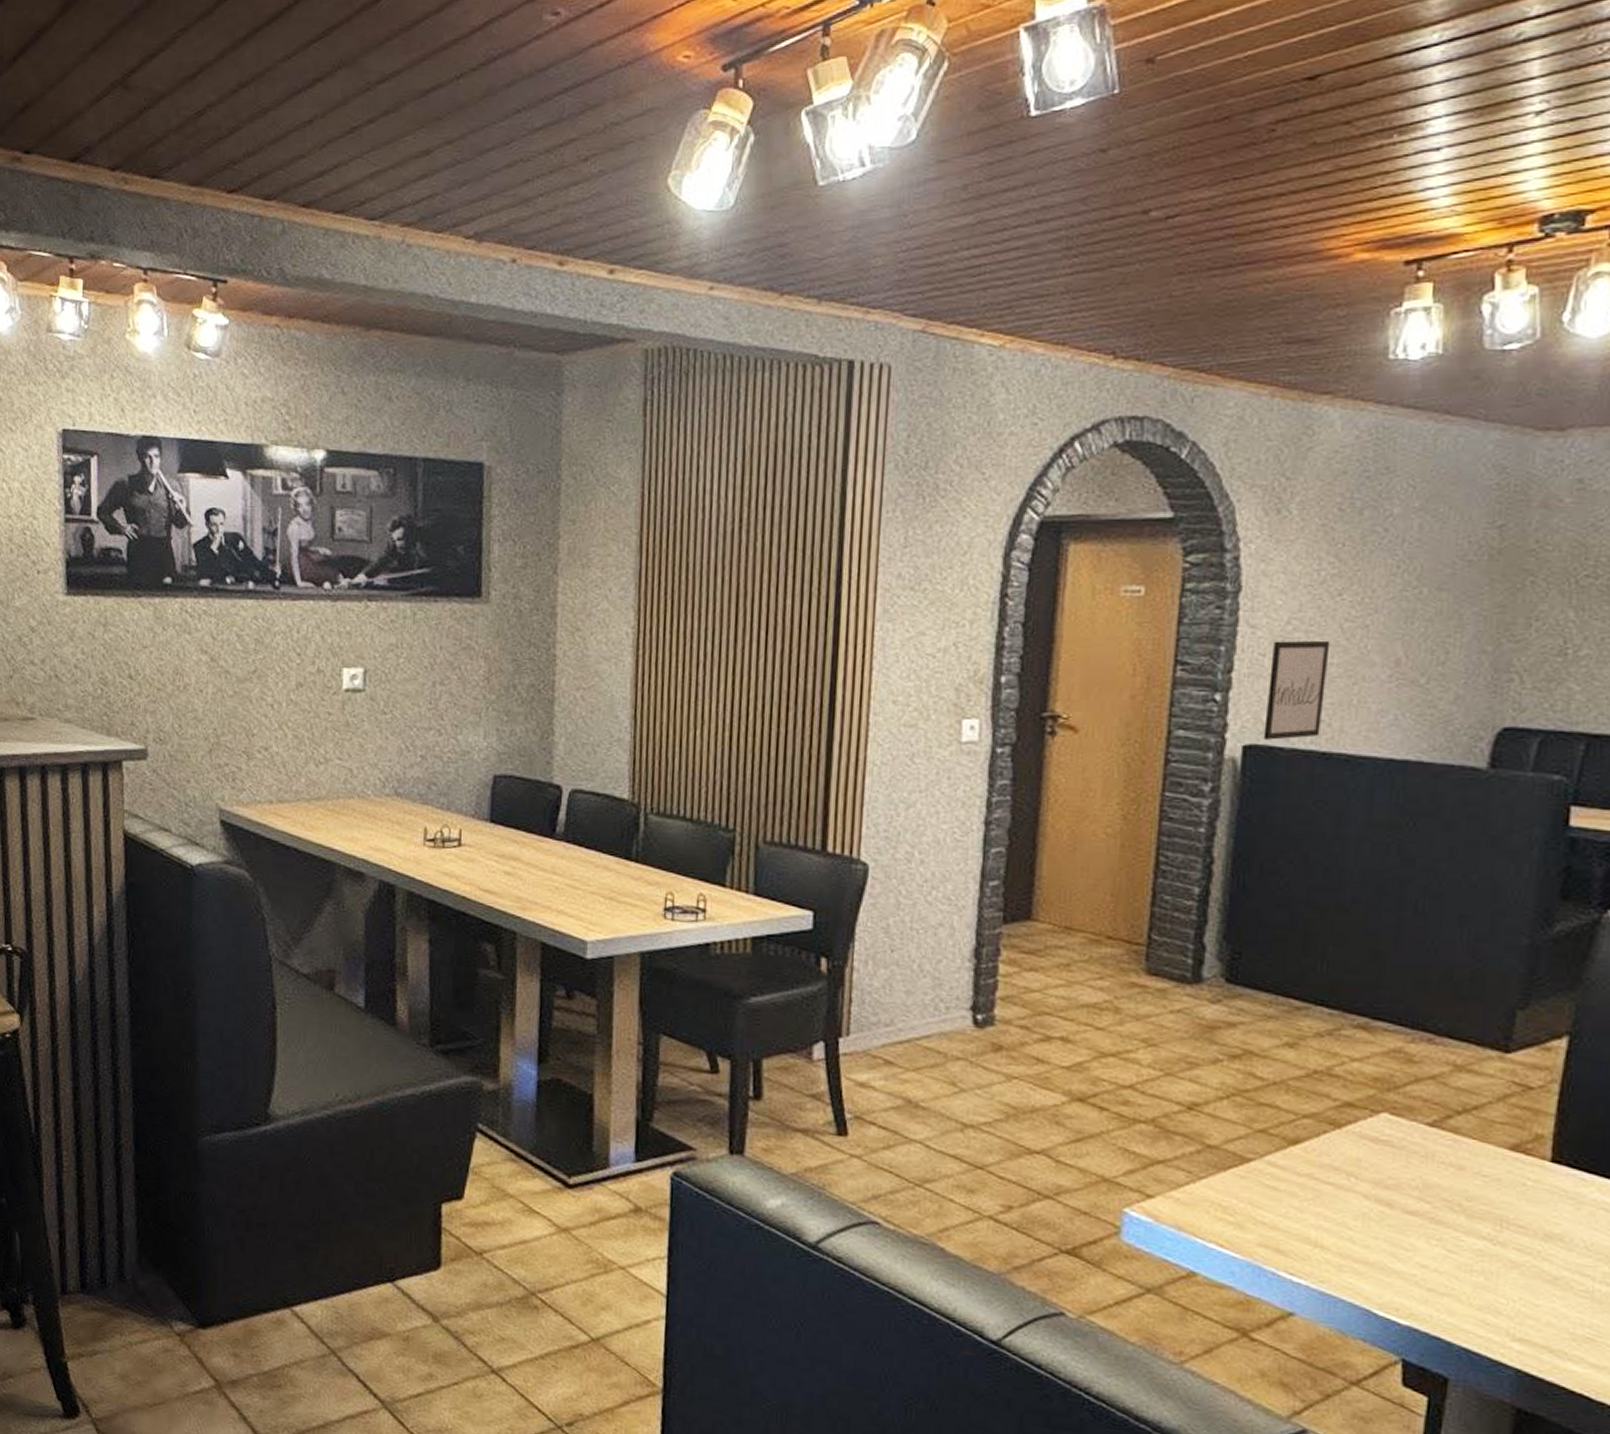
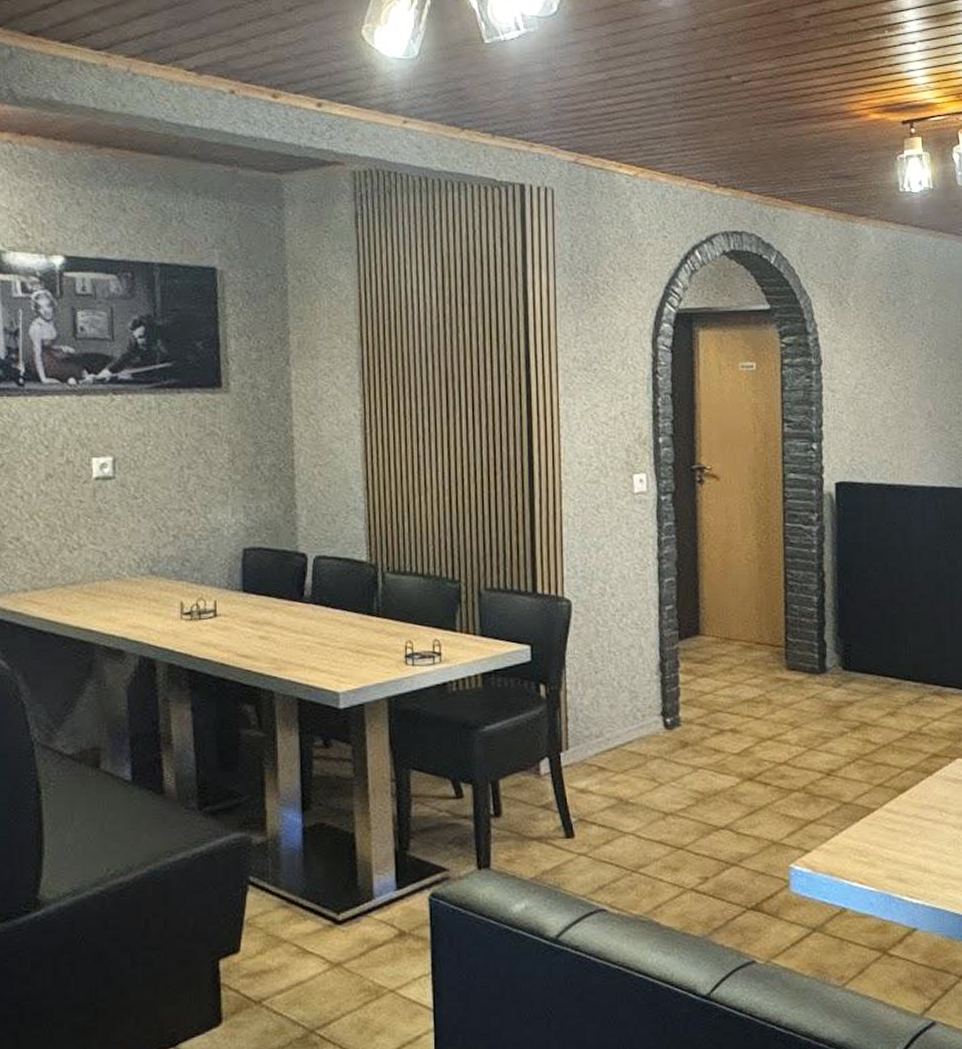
wall art: present [1263,640,1331,740] -> none [847,399,886,477]

